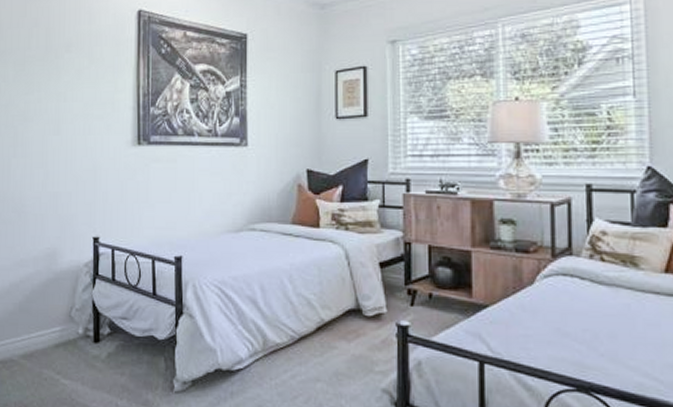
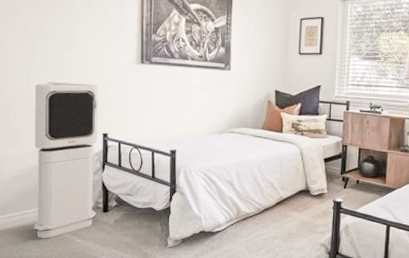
air purifier: none [12,175,89,379] -> present [33,82,99,239]

